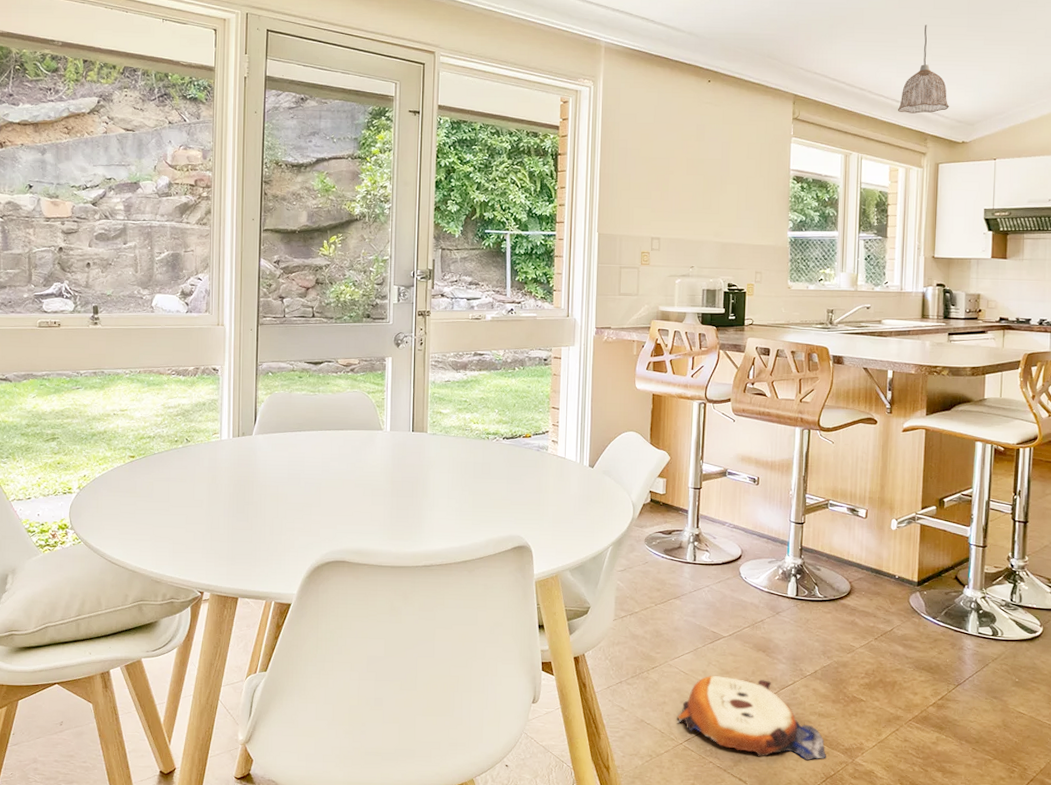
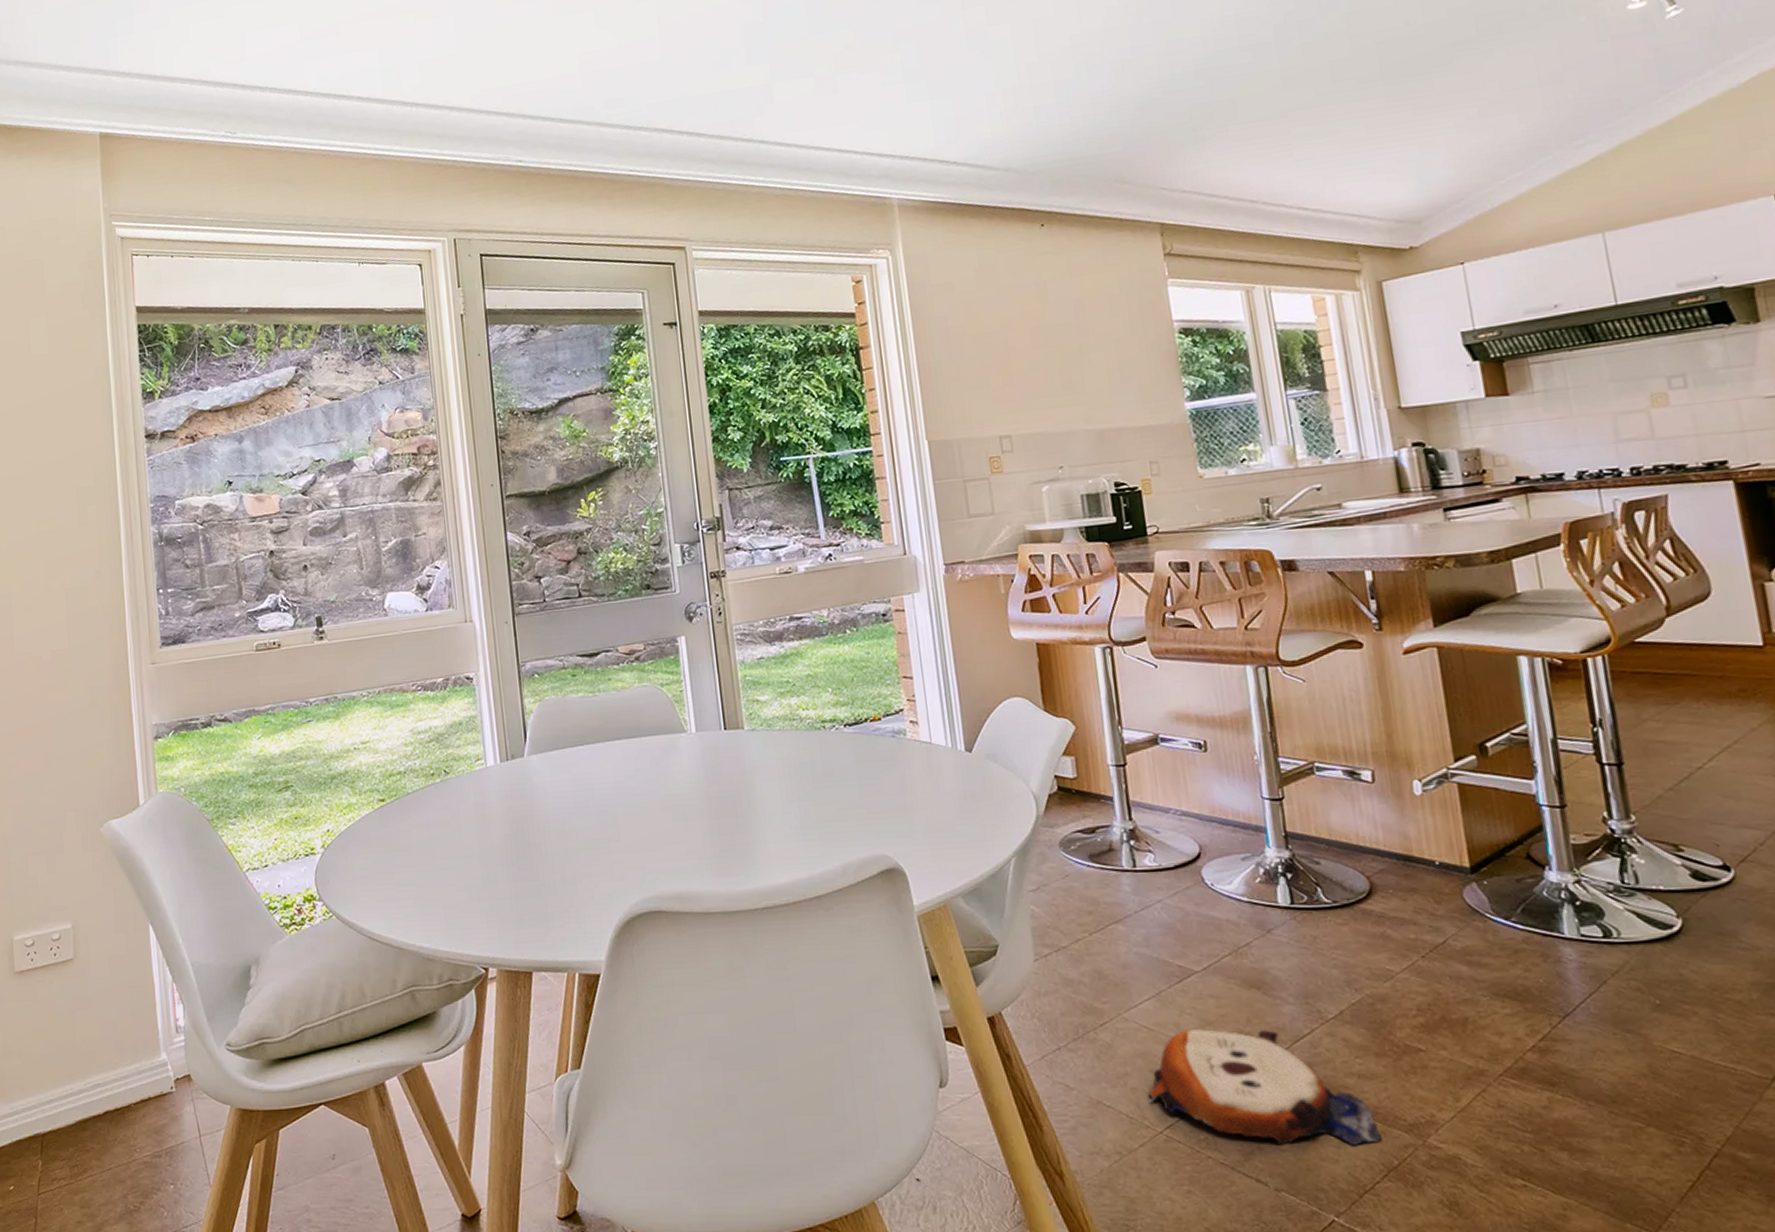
pendant lamp: present [897,24,949,114] -> none [1307,103,1381,223]

